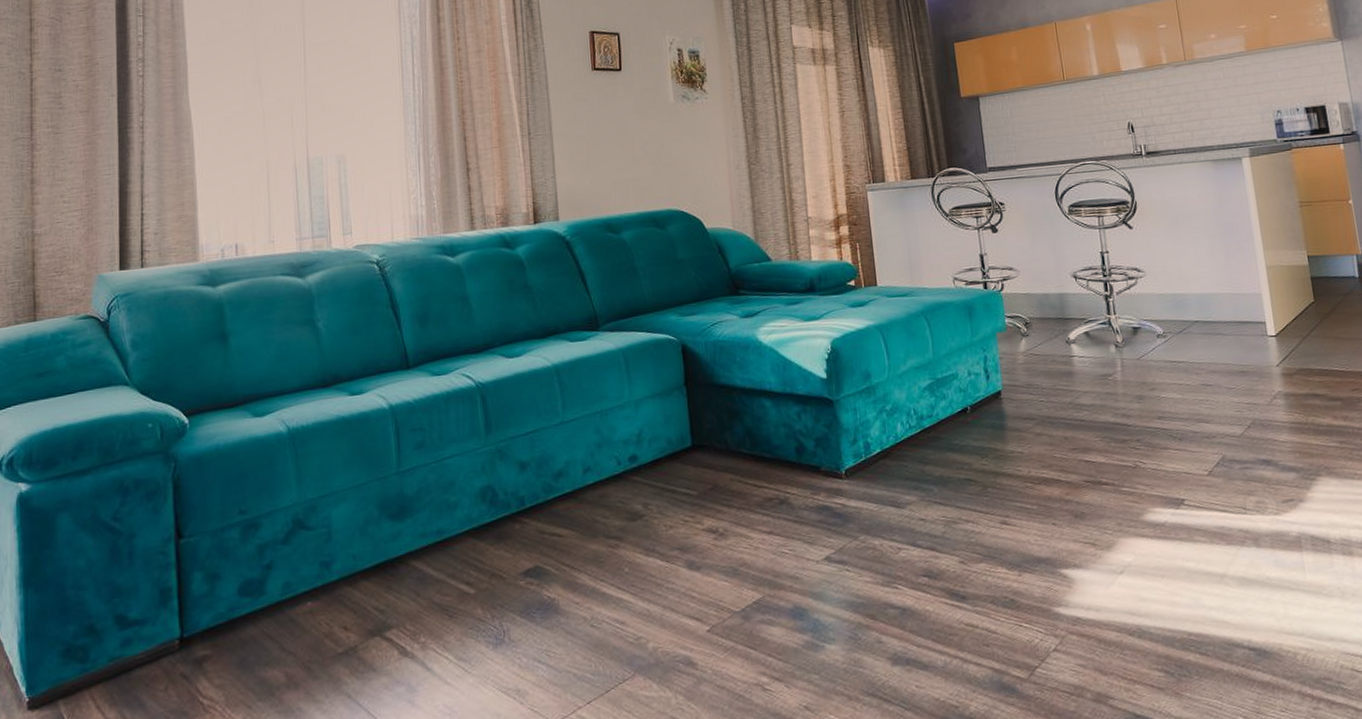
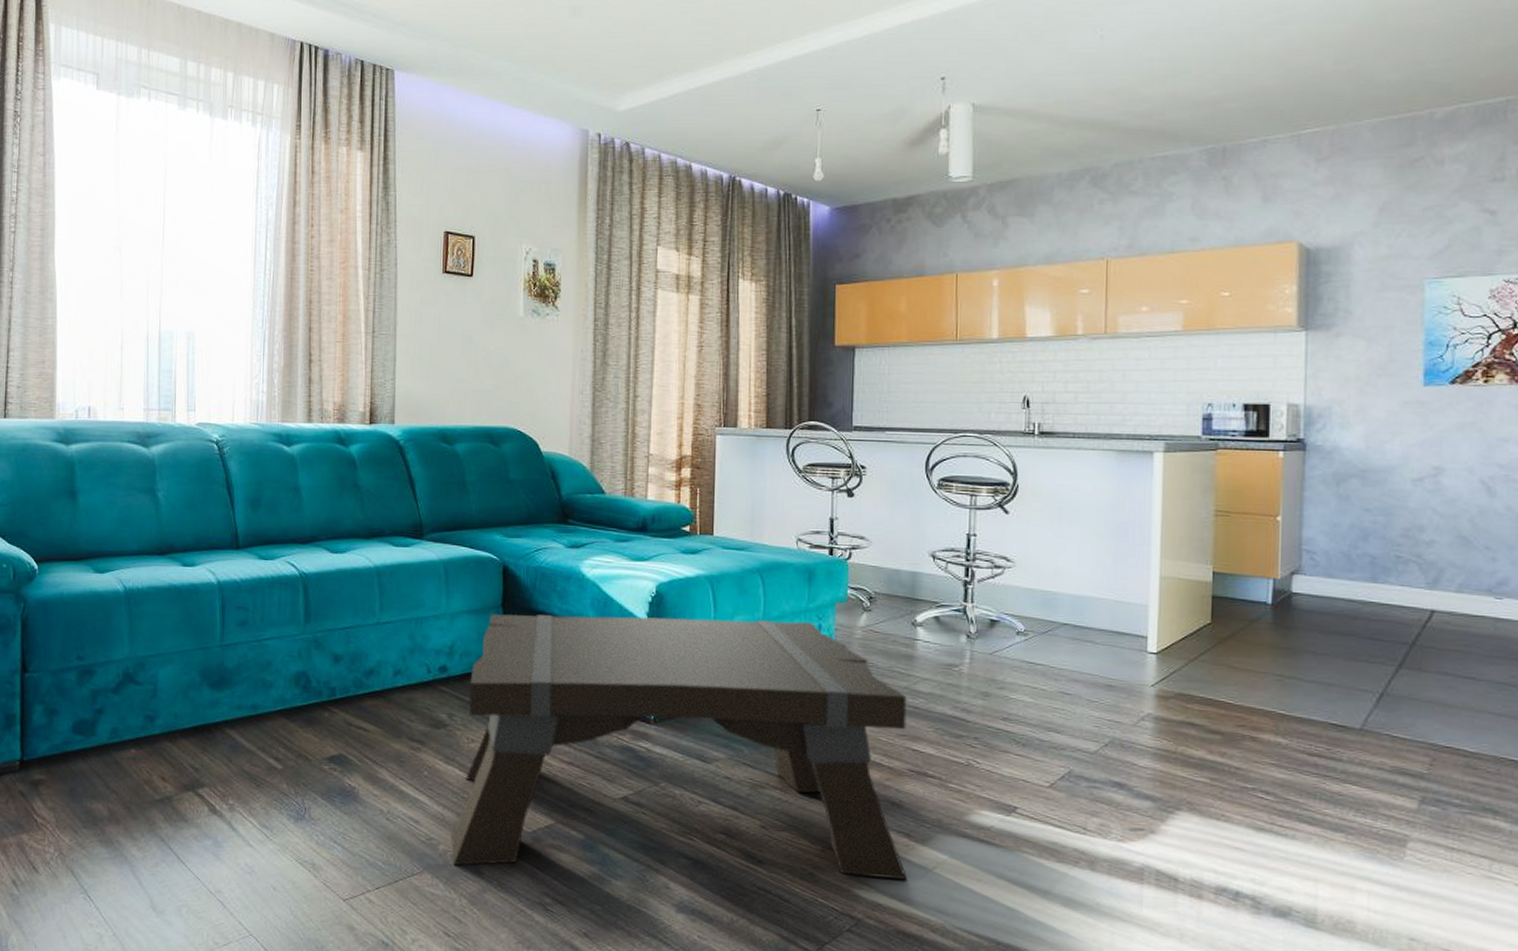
coffee table: none [659,355,1100,661] -> present [451,614,908,881]

